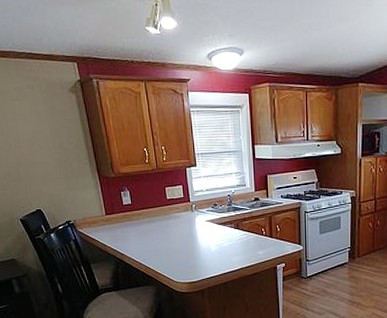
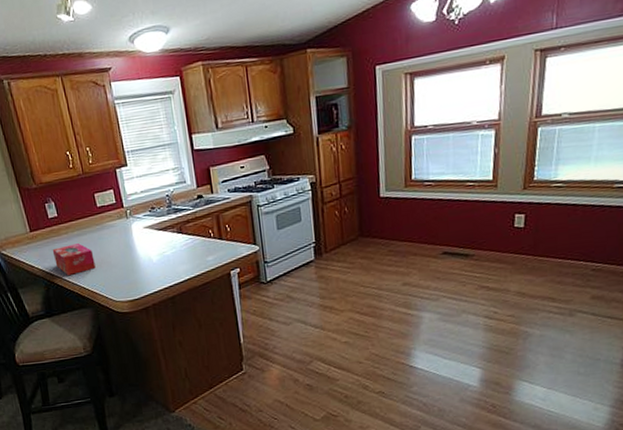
tissue box: none [124,229,161,256] -> present [52,243,96,275]

